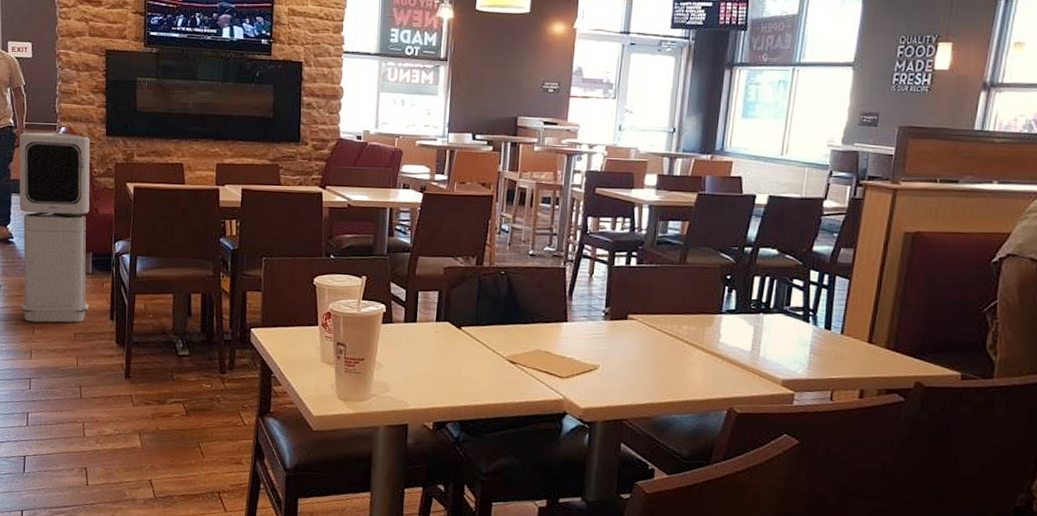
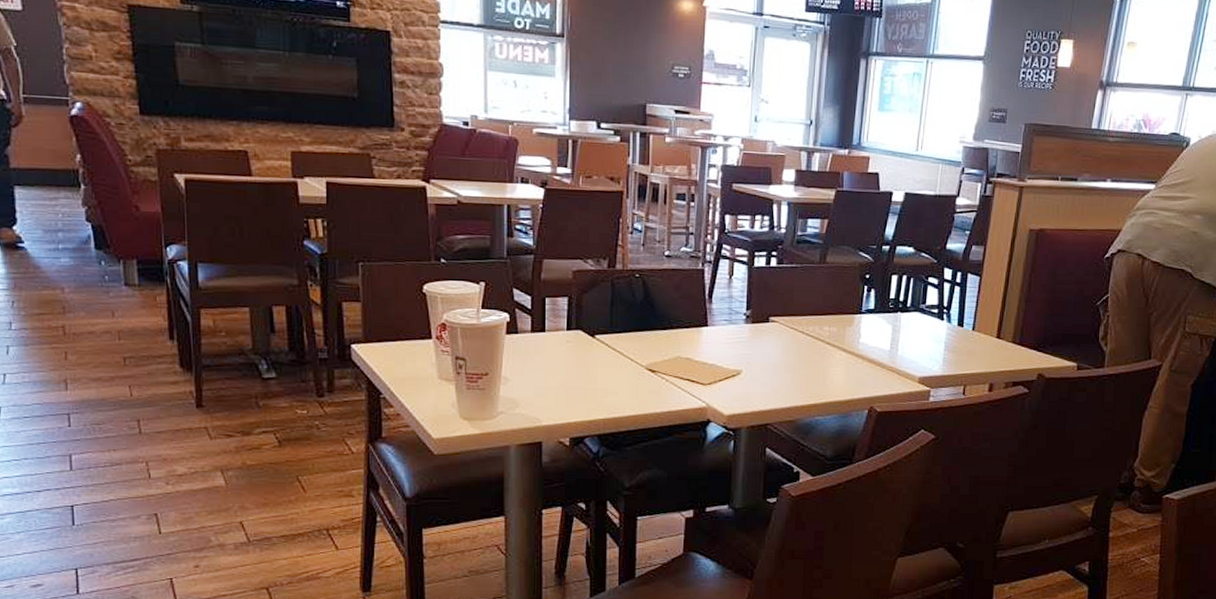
air purifier: present [19,132,90,323] -> none [16,108,139,346]

